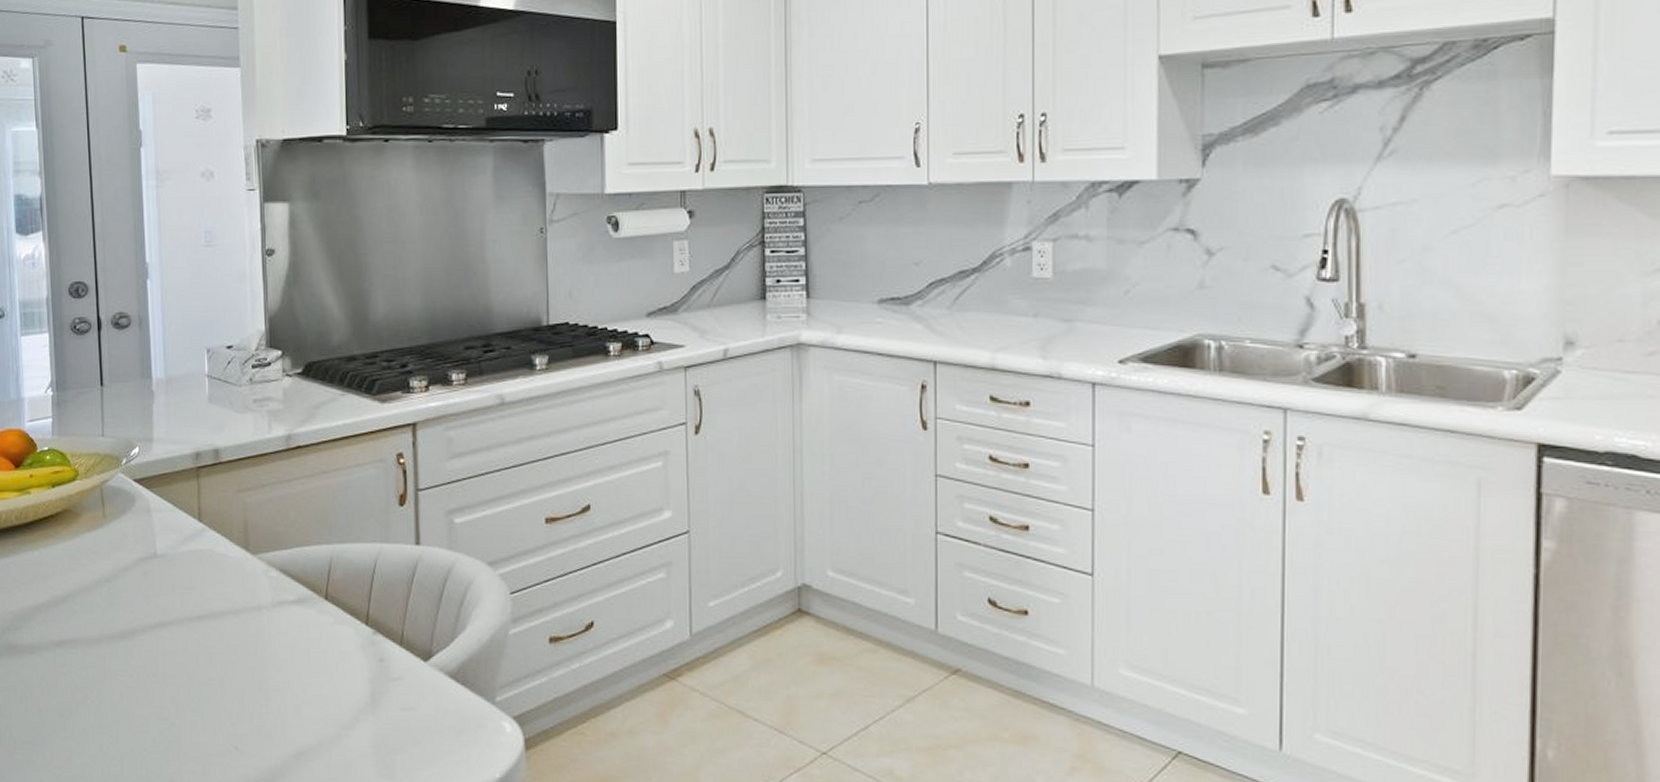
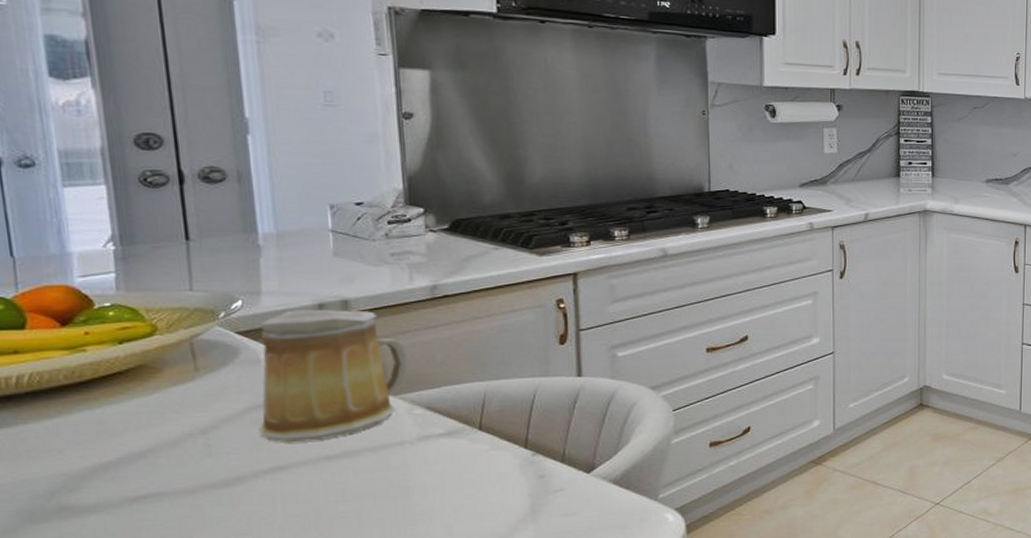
mug: none [147,458,267,599] -> present [258,310,409,443]

